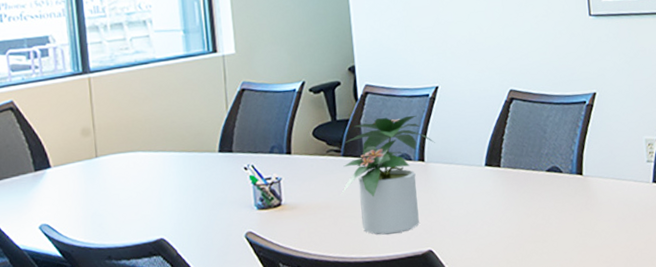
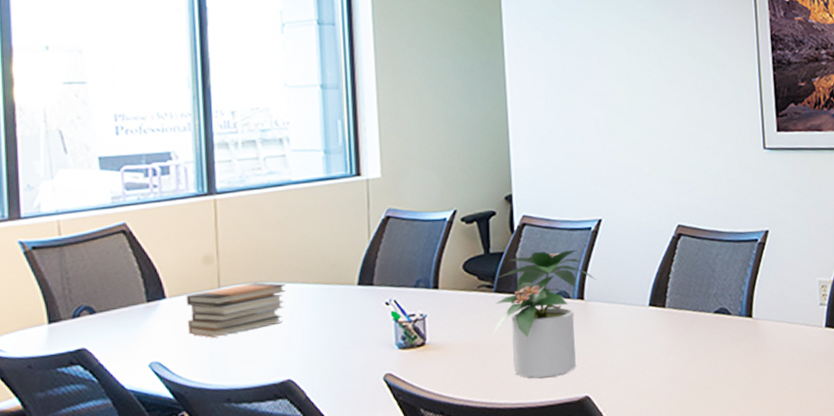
book stack: none [68,151,155,202] -> present [186,282,286,338]

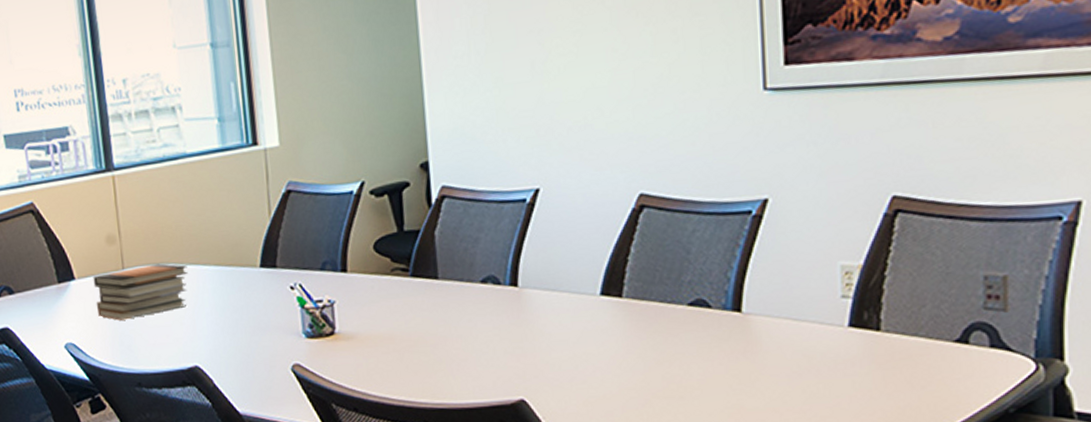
potted plant: present [492,249,596,379] -> none [409,226,533,377]

